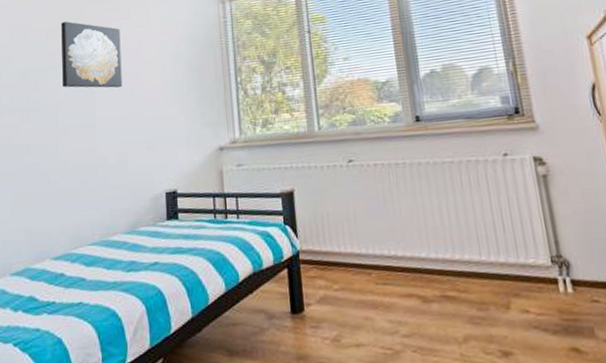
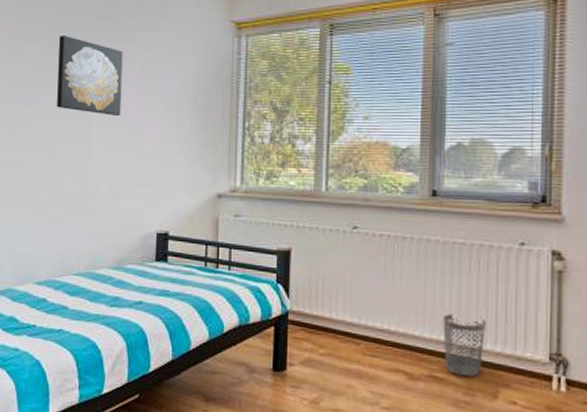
wastebasket: none [445,230,490,292] -> present [443,314,486,377]

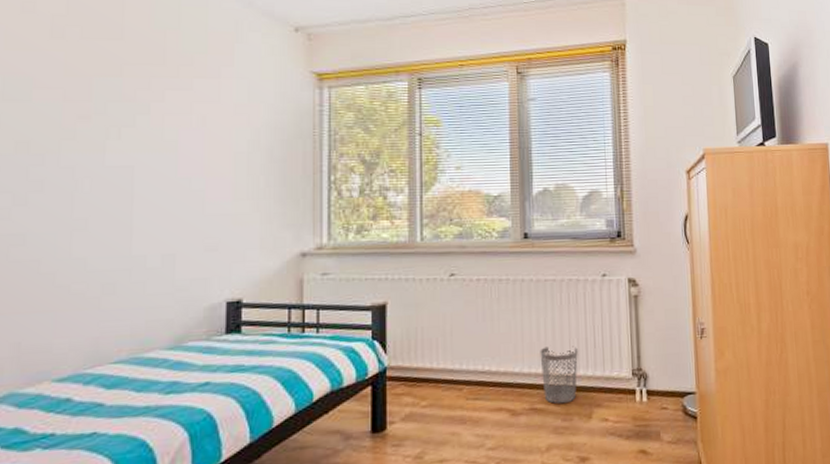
wall art: present [57,34,123,115] -> none [85,80,177,173]

